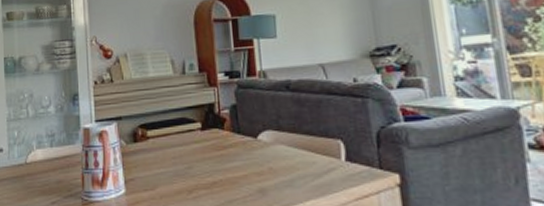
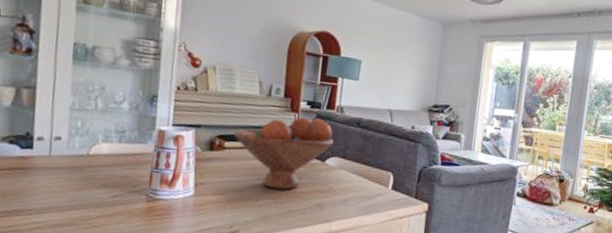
fruit bowl: none [155,89,263,177] -> present [233,117,334,190]

